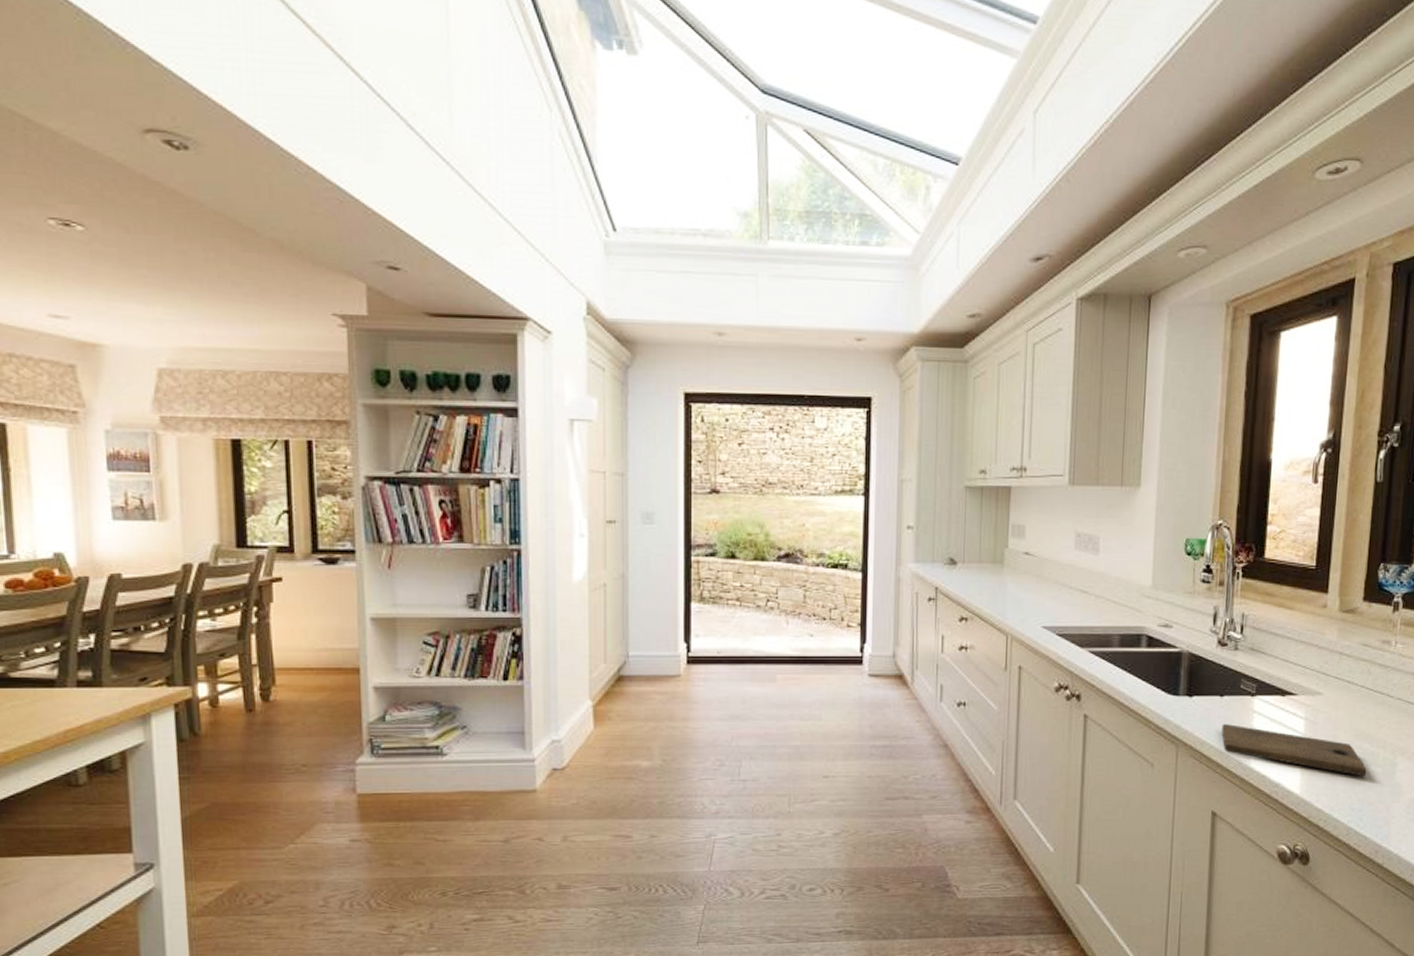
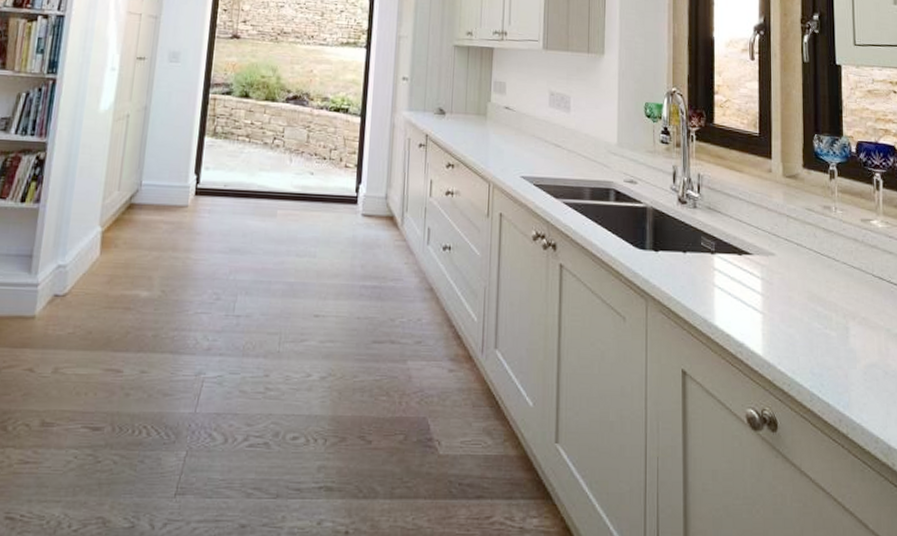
cutting board: present [1221,724,1367,777] -> none [687,280,823,341]

